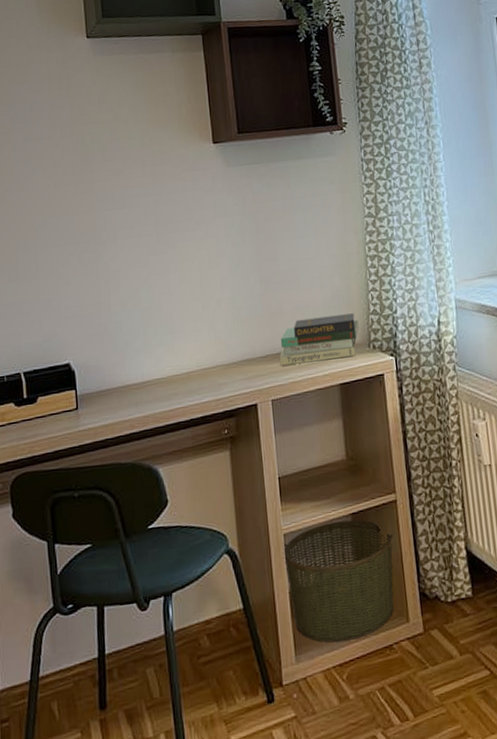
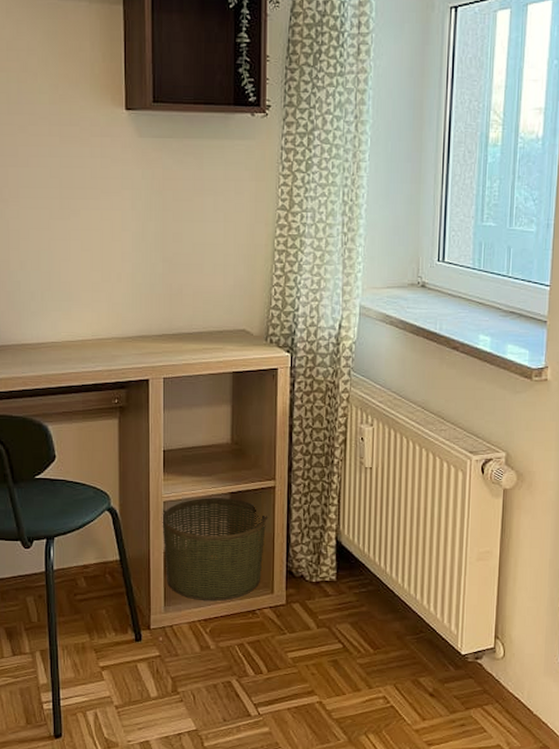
books: present [279,313,359,366] -> none [175,304,259,348]

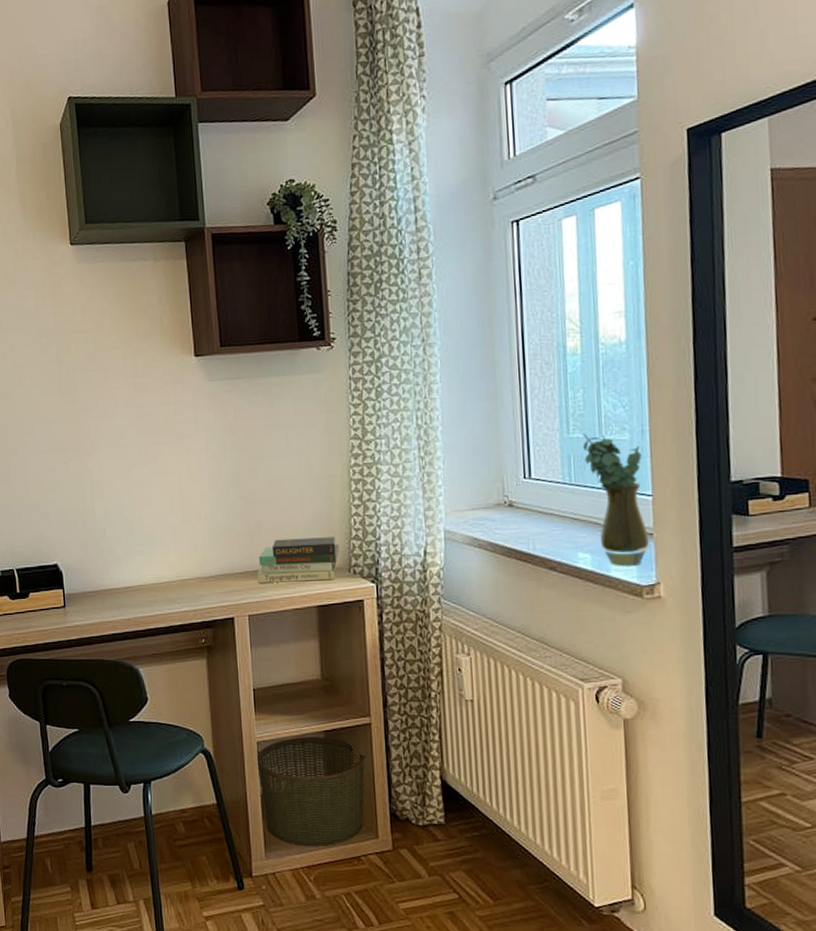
books: none [175,304,259,348] -> present [257,537,340,583]
vase: none [494,222,545,351] -> present [583,433,649,567]

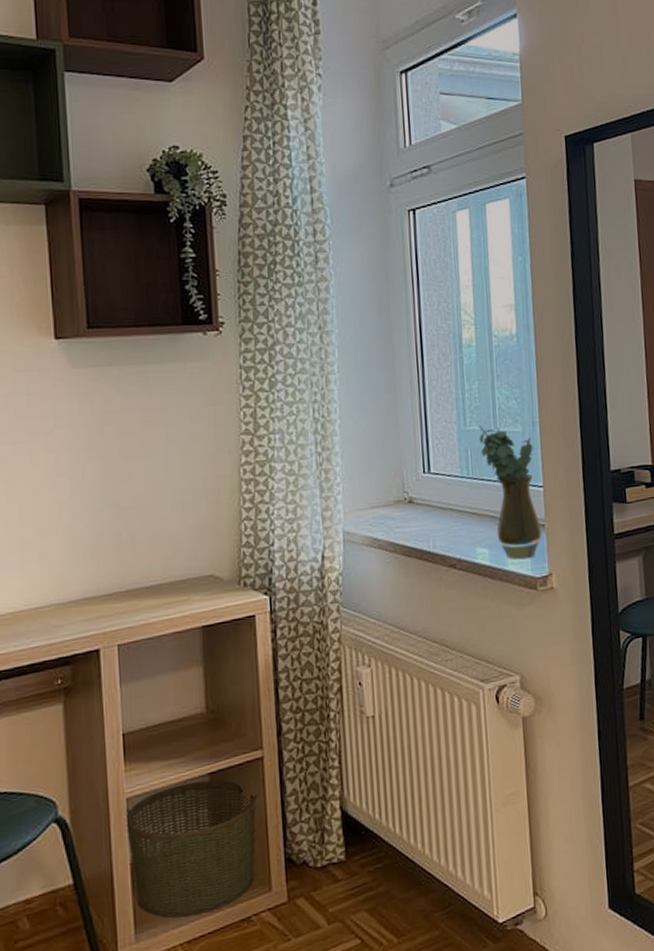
books: present [257,537,340,583] -> none [129,545,228,605]

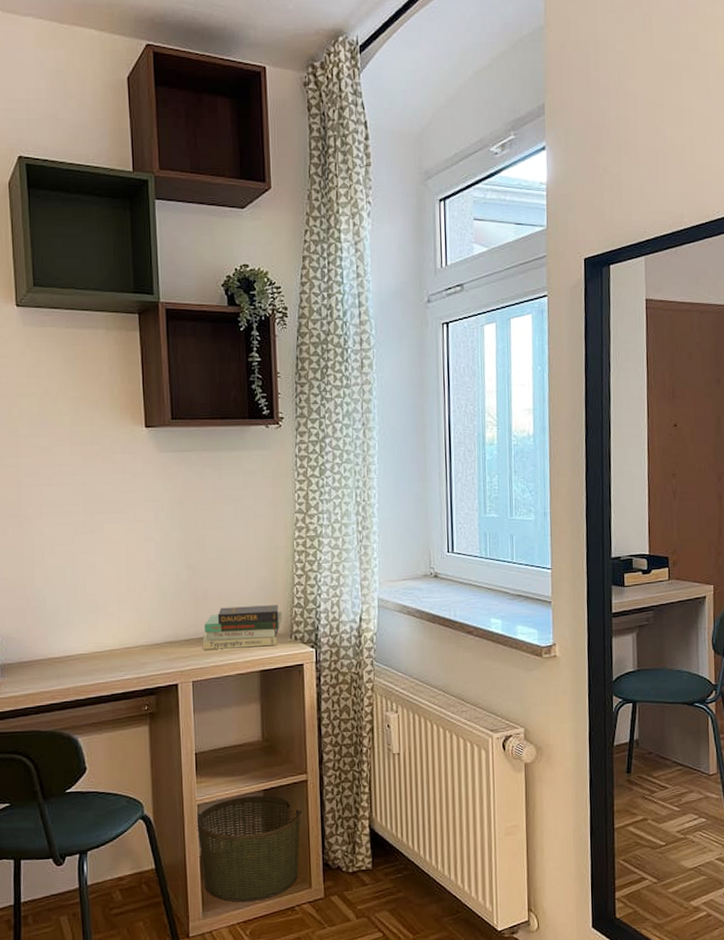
books: none [129,545,228,605] -> present [202,605,283,650]
vase: present [479,425,542,561] -> none [497,513,548,631]

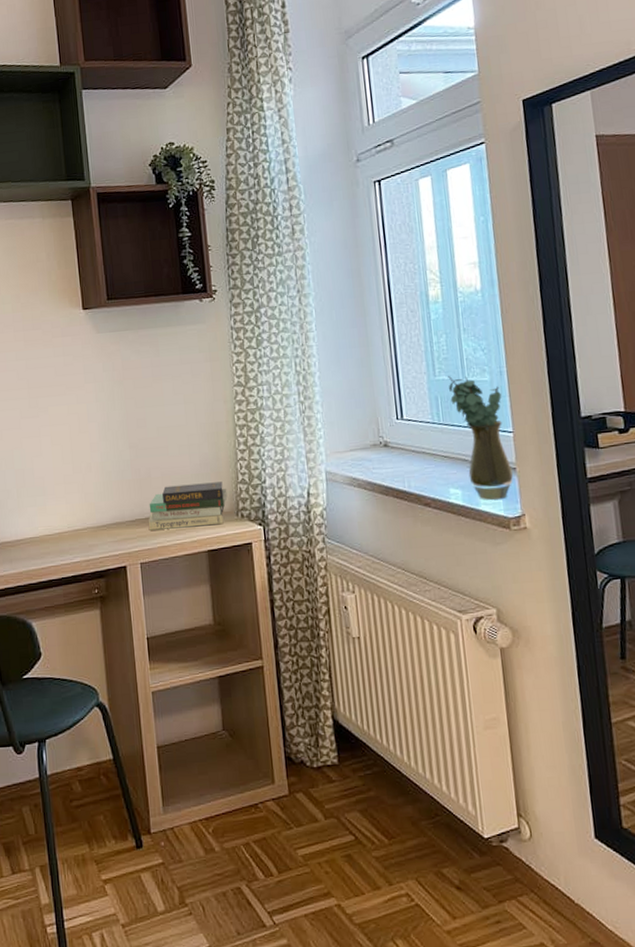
basket: present [195,795,304,902] -> none [151,682,261,797]
vase: none [497,513,548,631] -> present [448,375,513,501]

